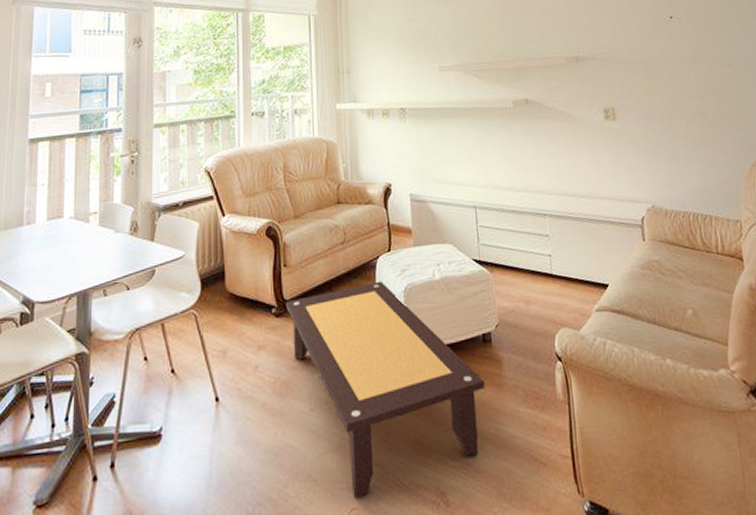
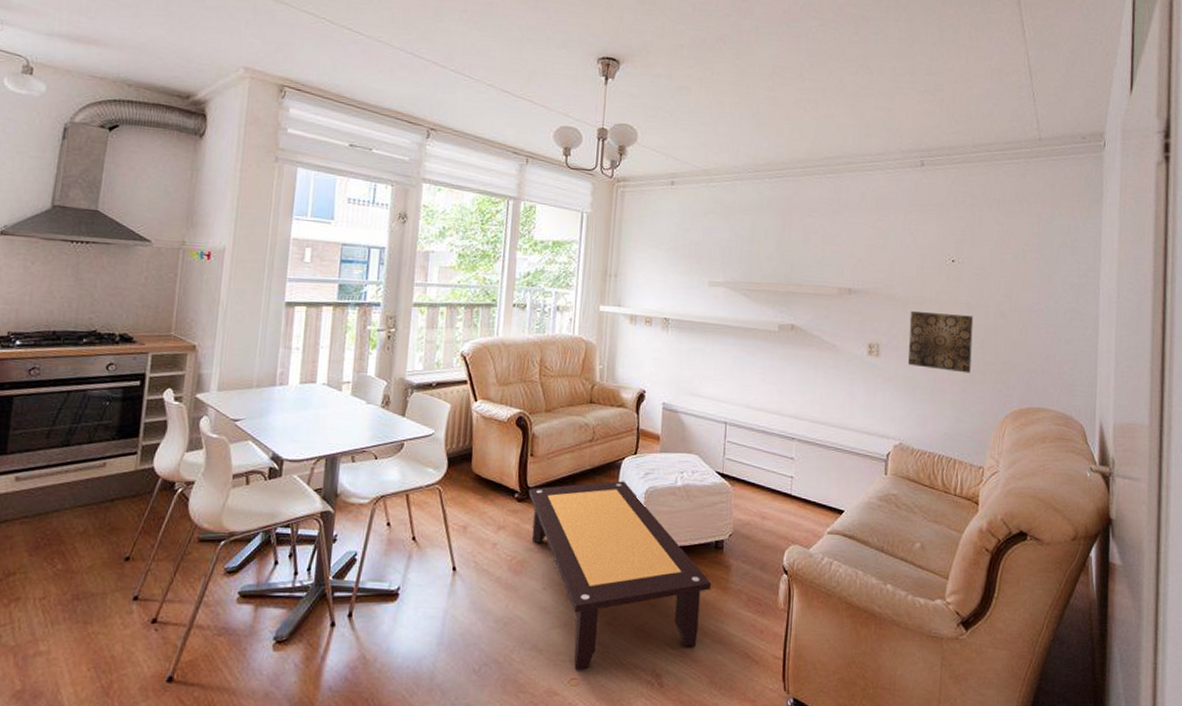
wall art: none [639,68,709,126] -> present [908,311,974,374]

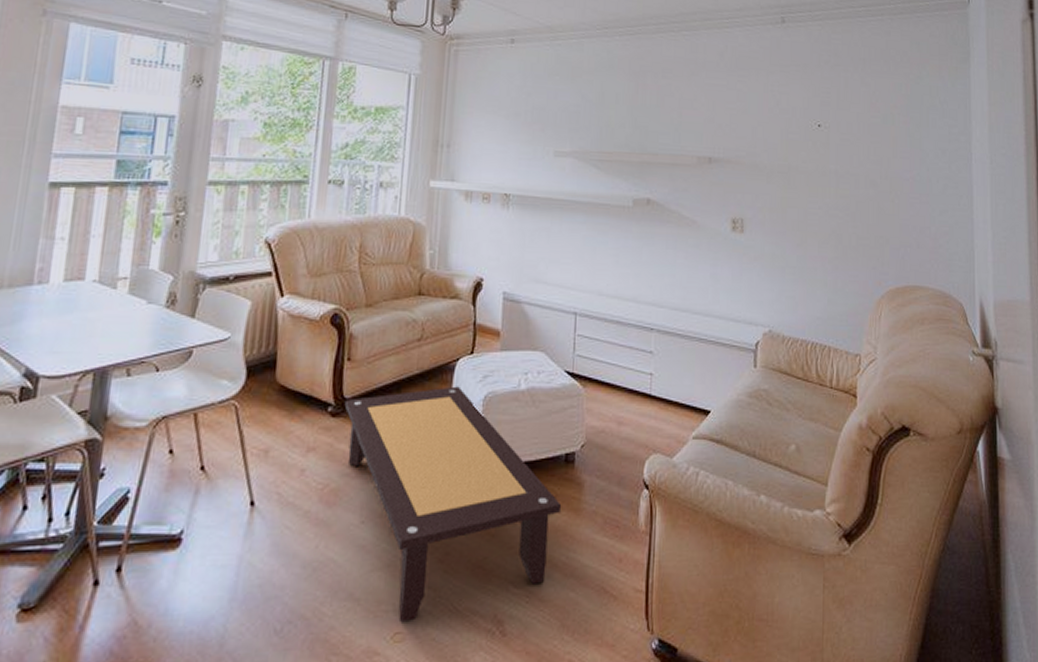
wall art: present [908,311,974,374] -> none [775,182,843,250]

